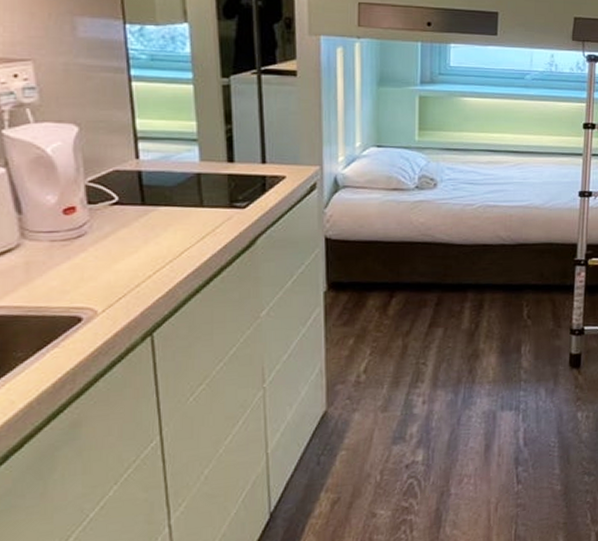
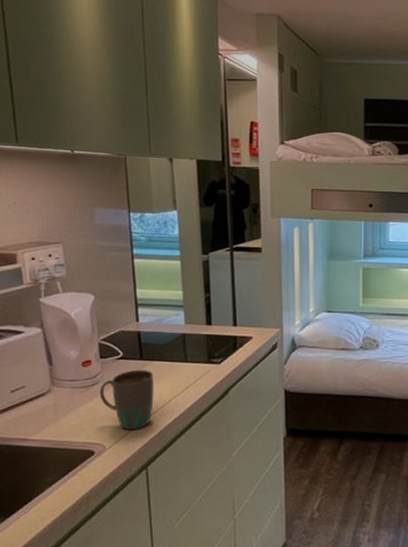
mug: none [88,216,161,291] -> present [99,369,154,431]

